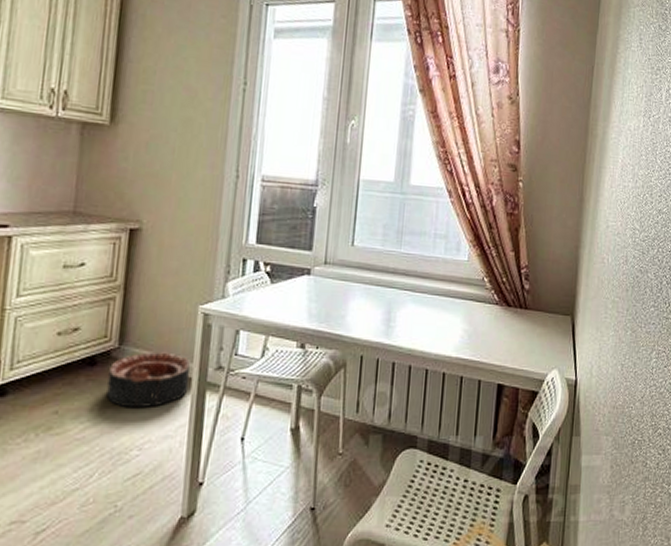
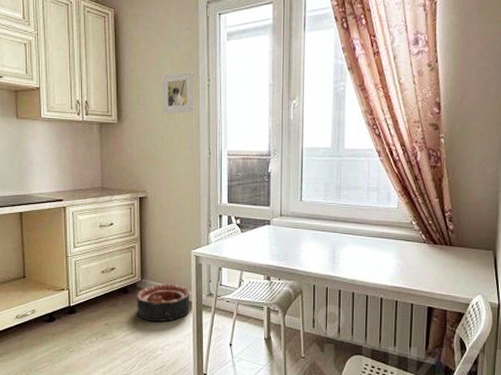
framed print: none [177,68,226,123] -> present [161,71,194,114]

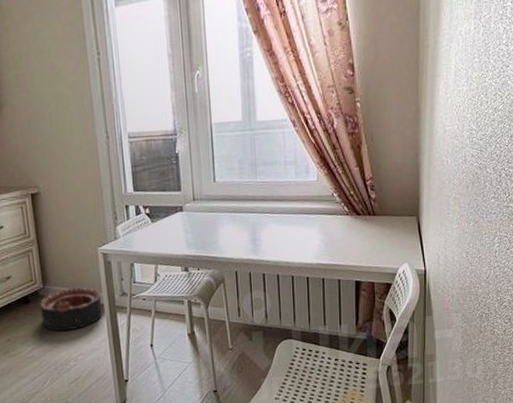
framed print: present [161,71,194,114] -> none [42,44,85,96]

